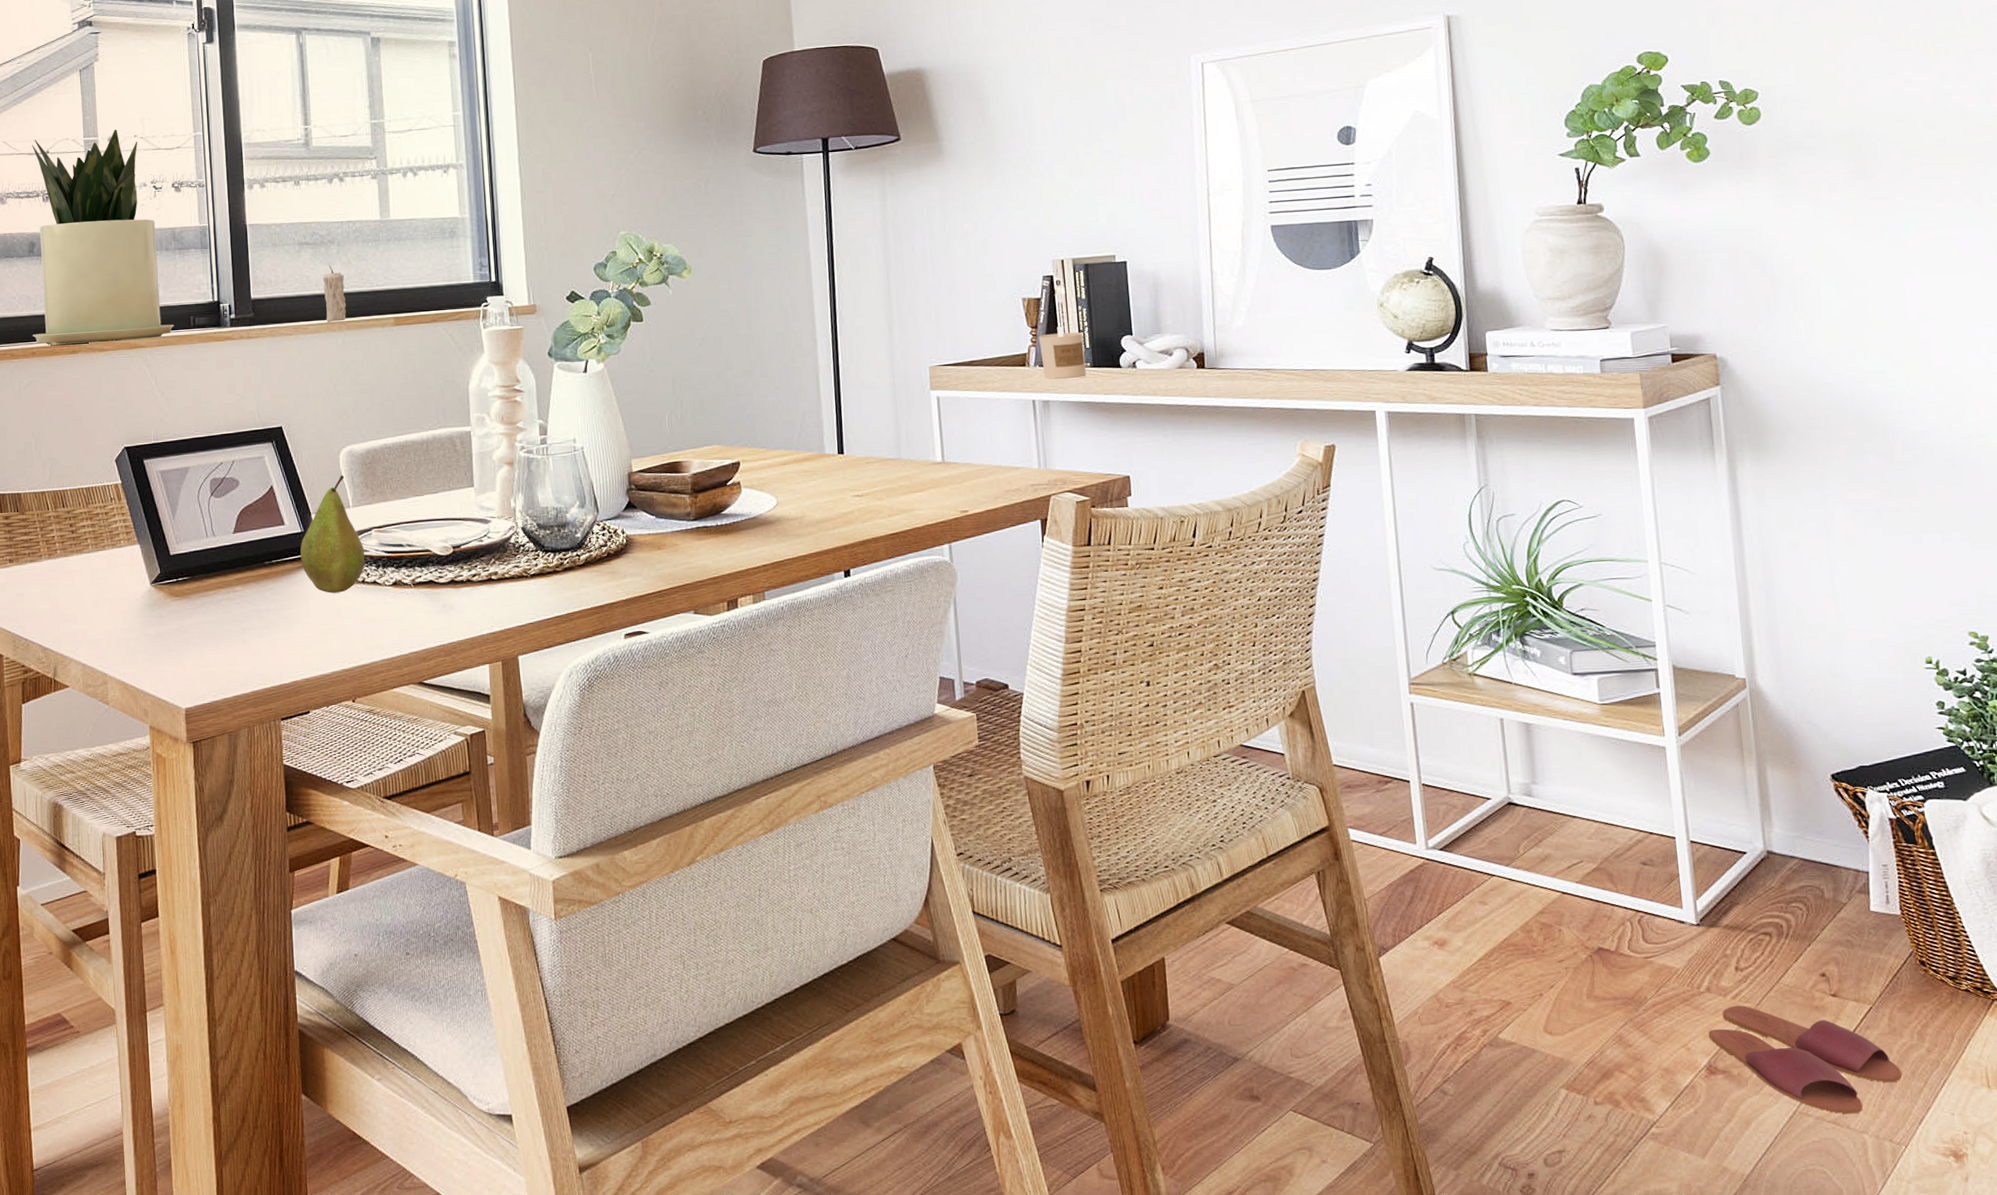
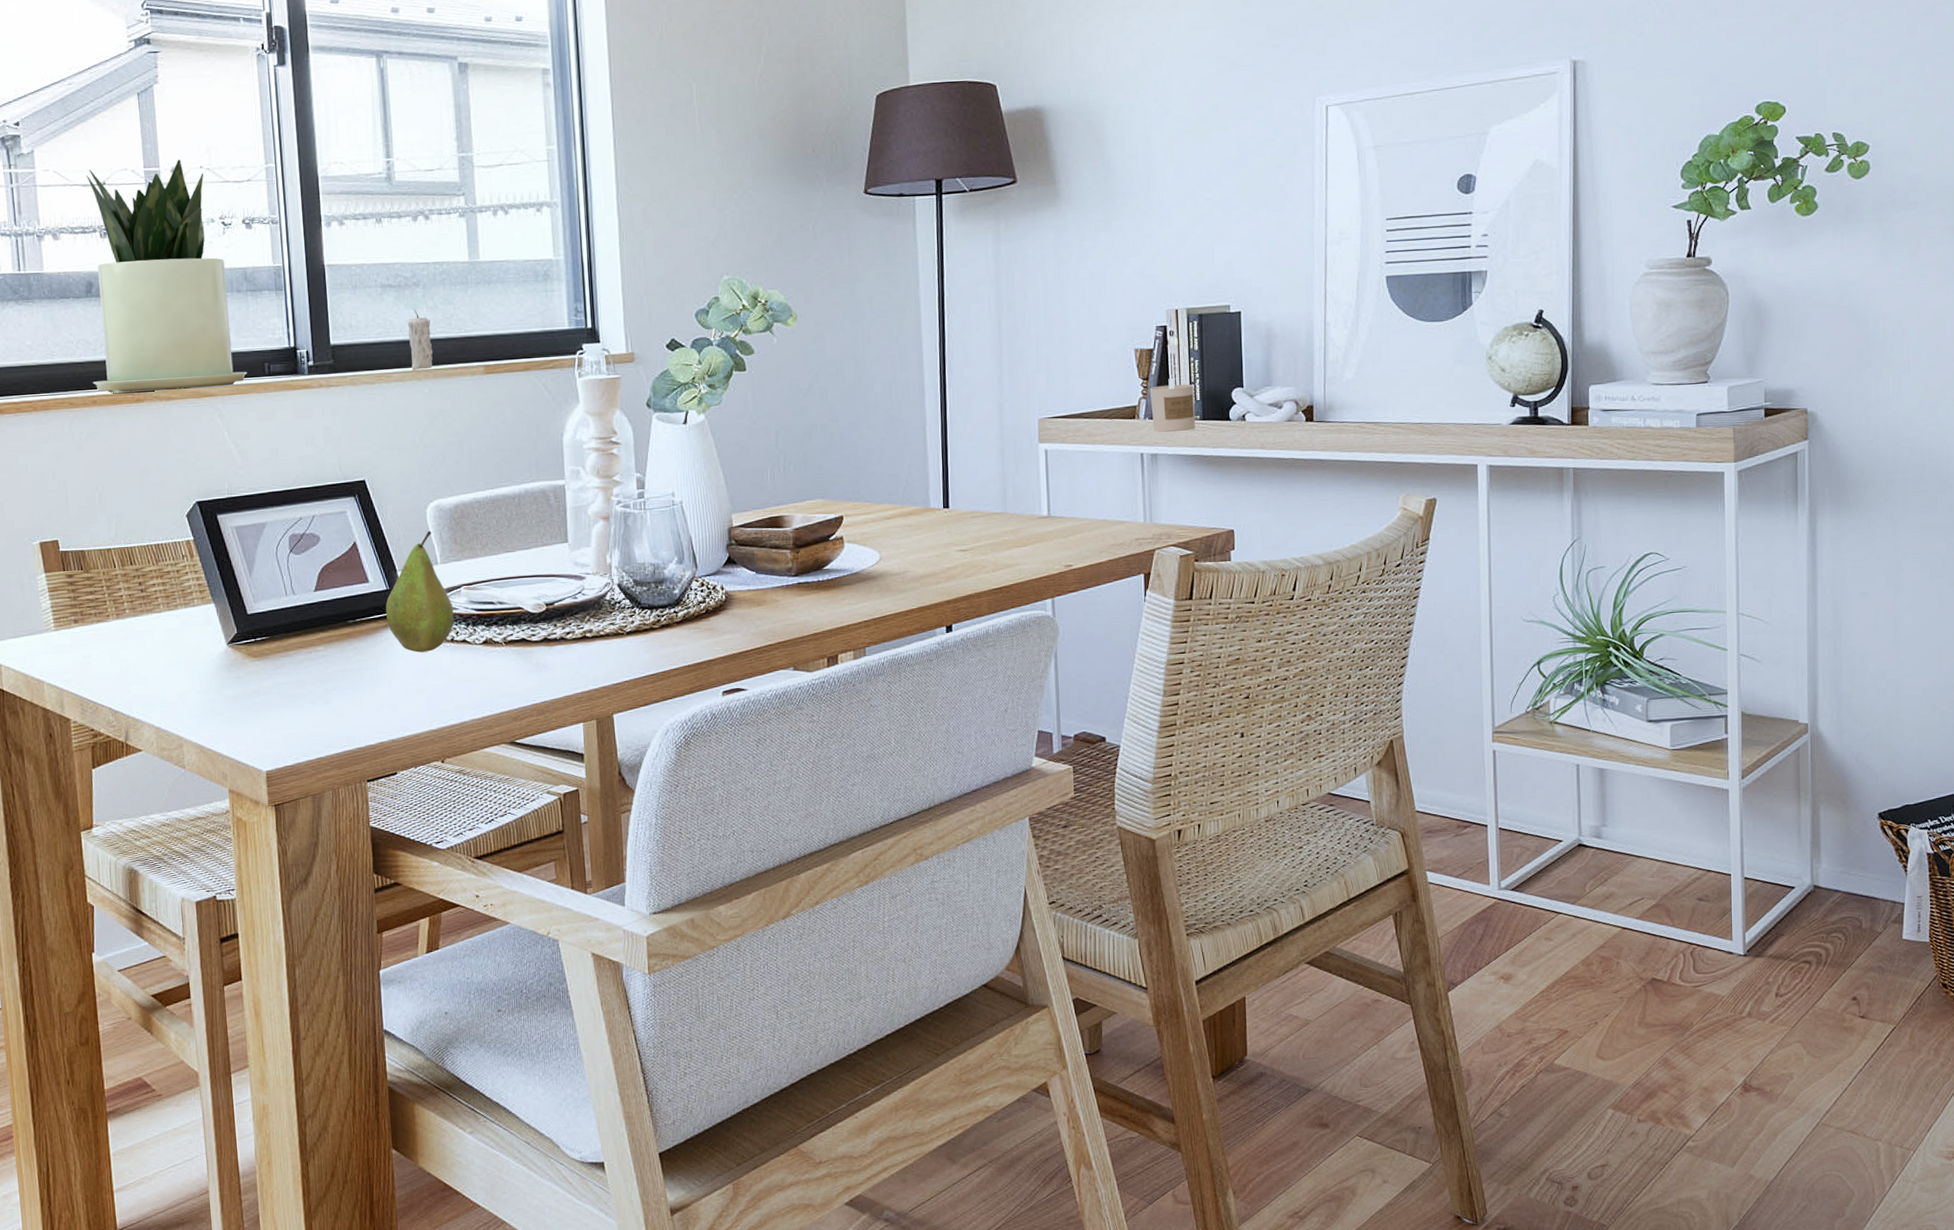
slippers: present [1708,1005,1902,1114] -> none [1746,1028,1916,1124]

